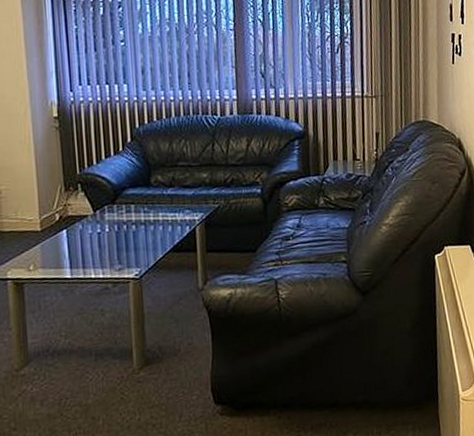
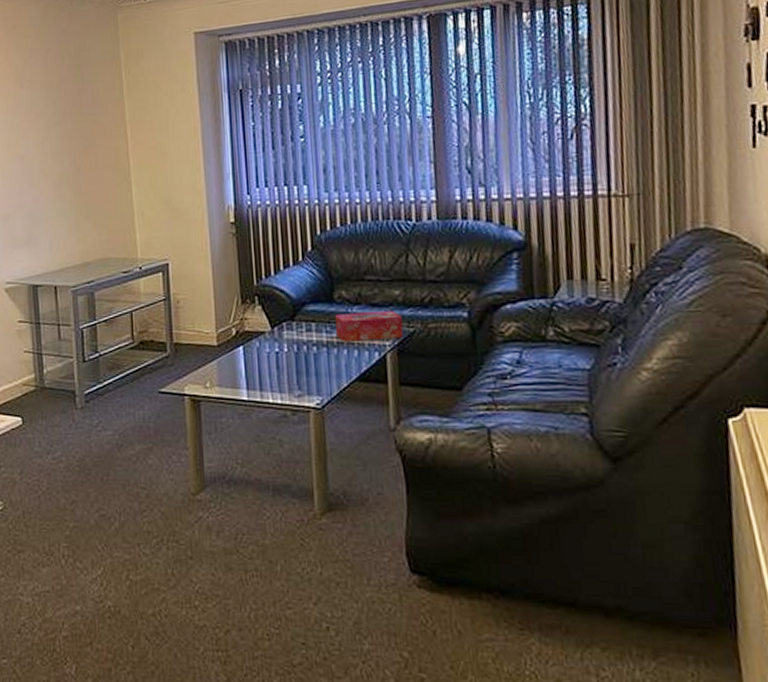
tissue box: none [152,190,210,219] -> present [335,310,404,342]

